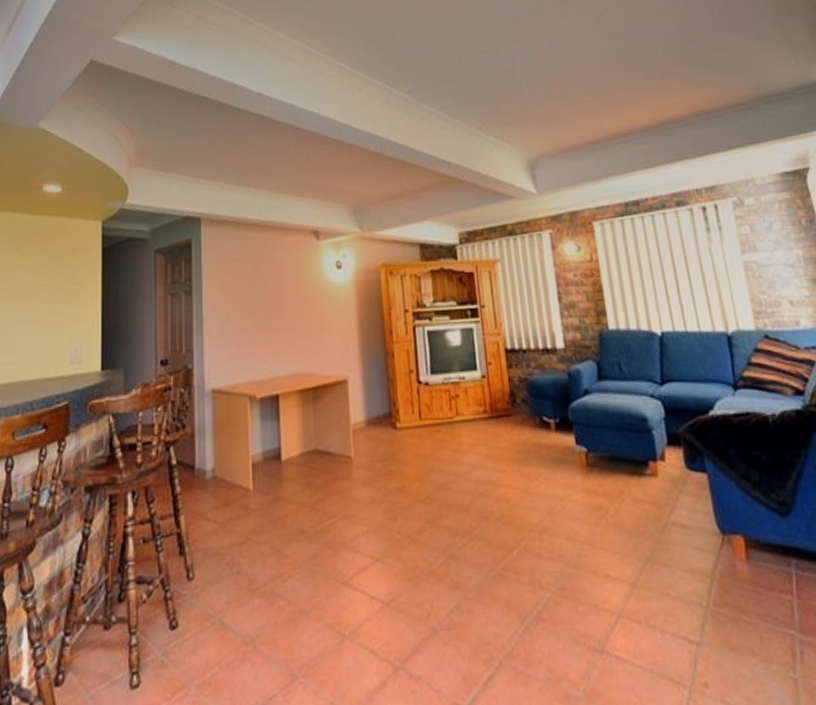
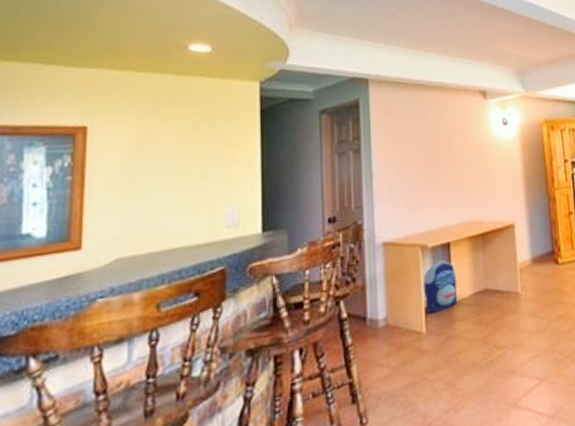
backpack: none [251,414,286,470] -> present [423,260,458,314]

